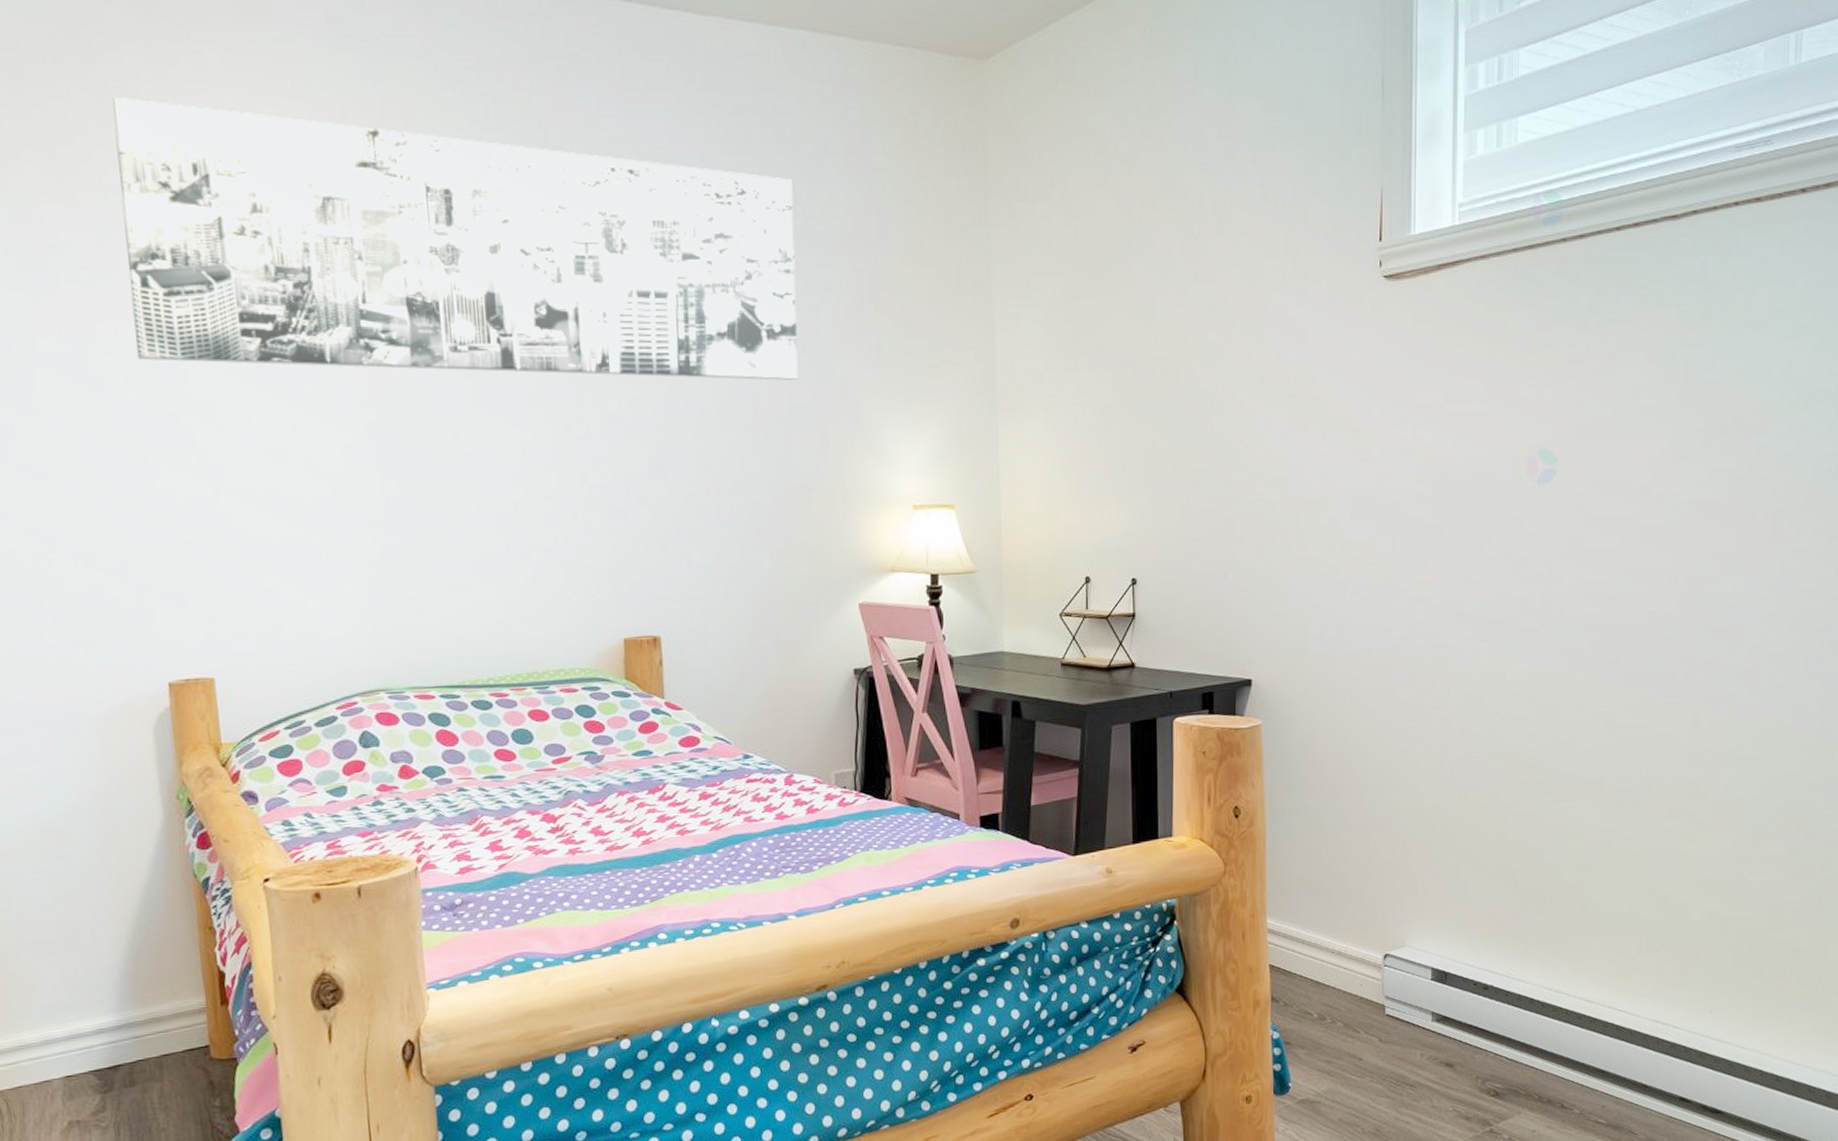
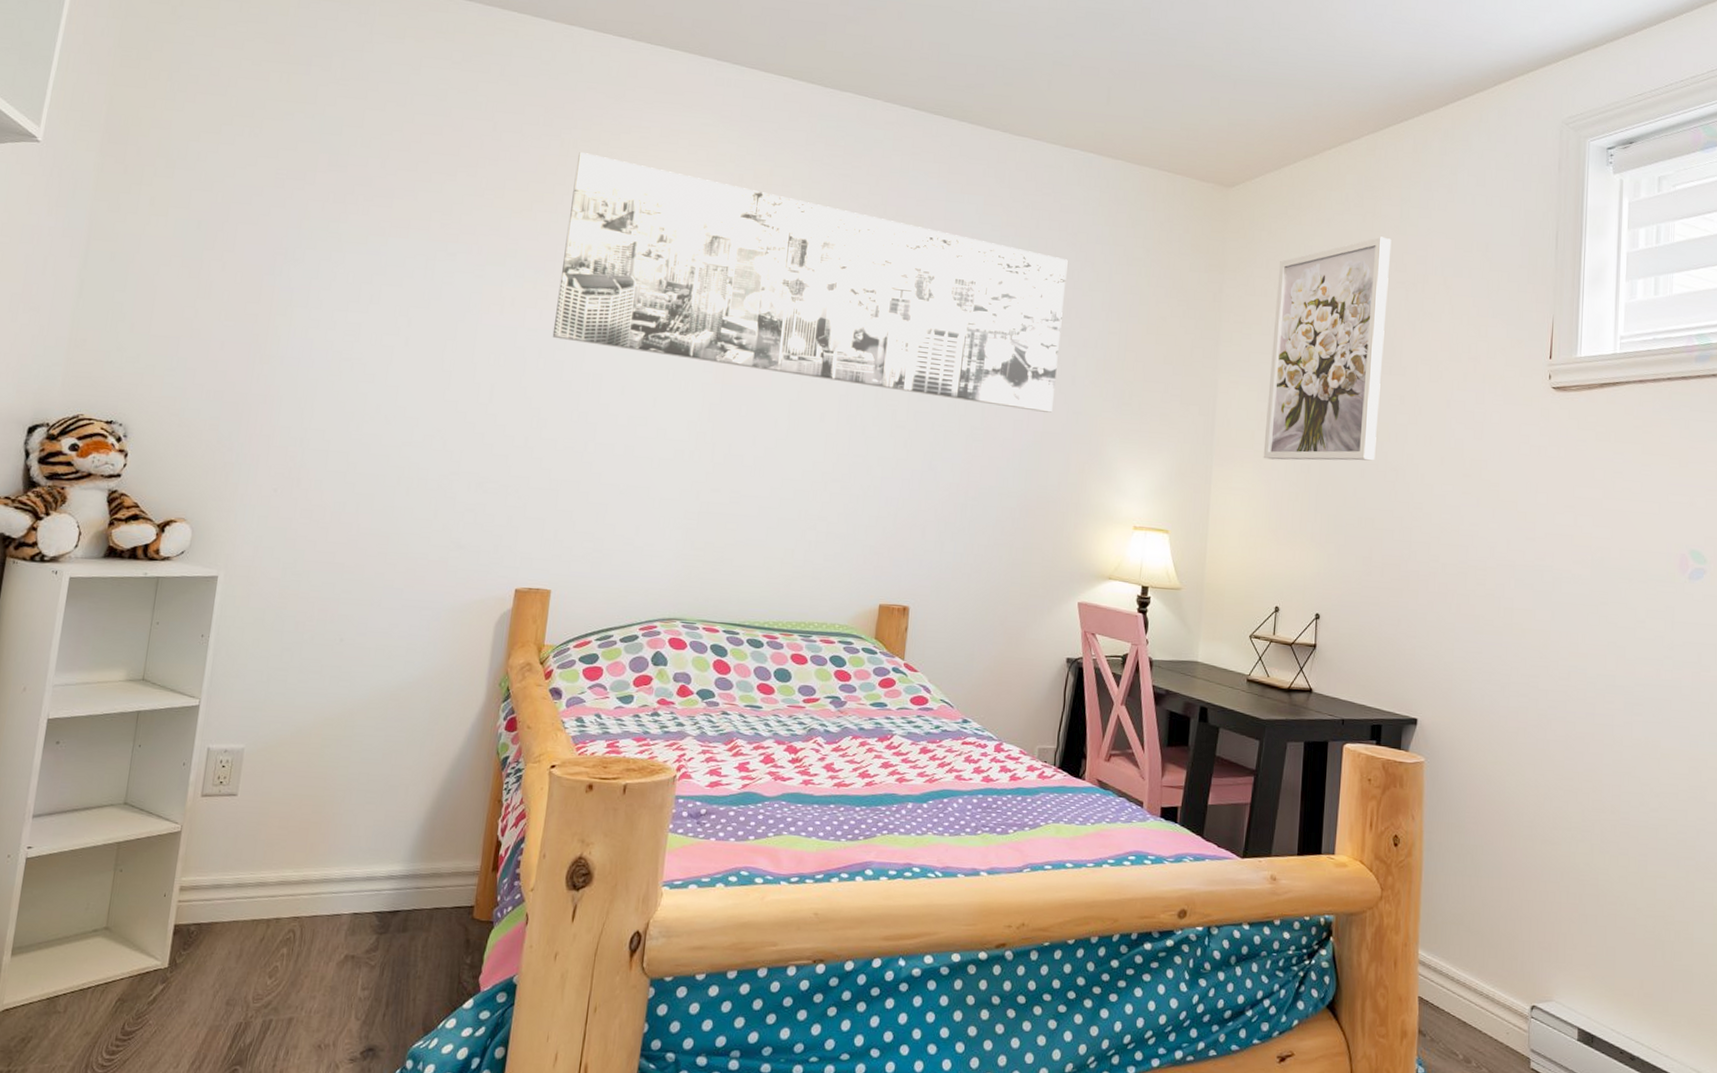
wall art: none [1054,106,1188,405] -> present [1263,236,1392,461]

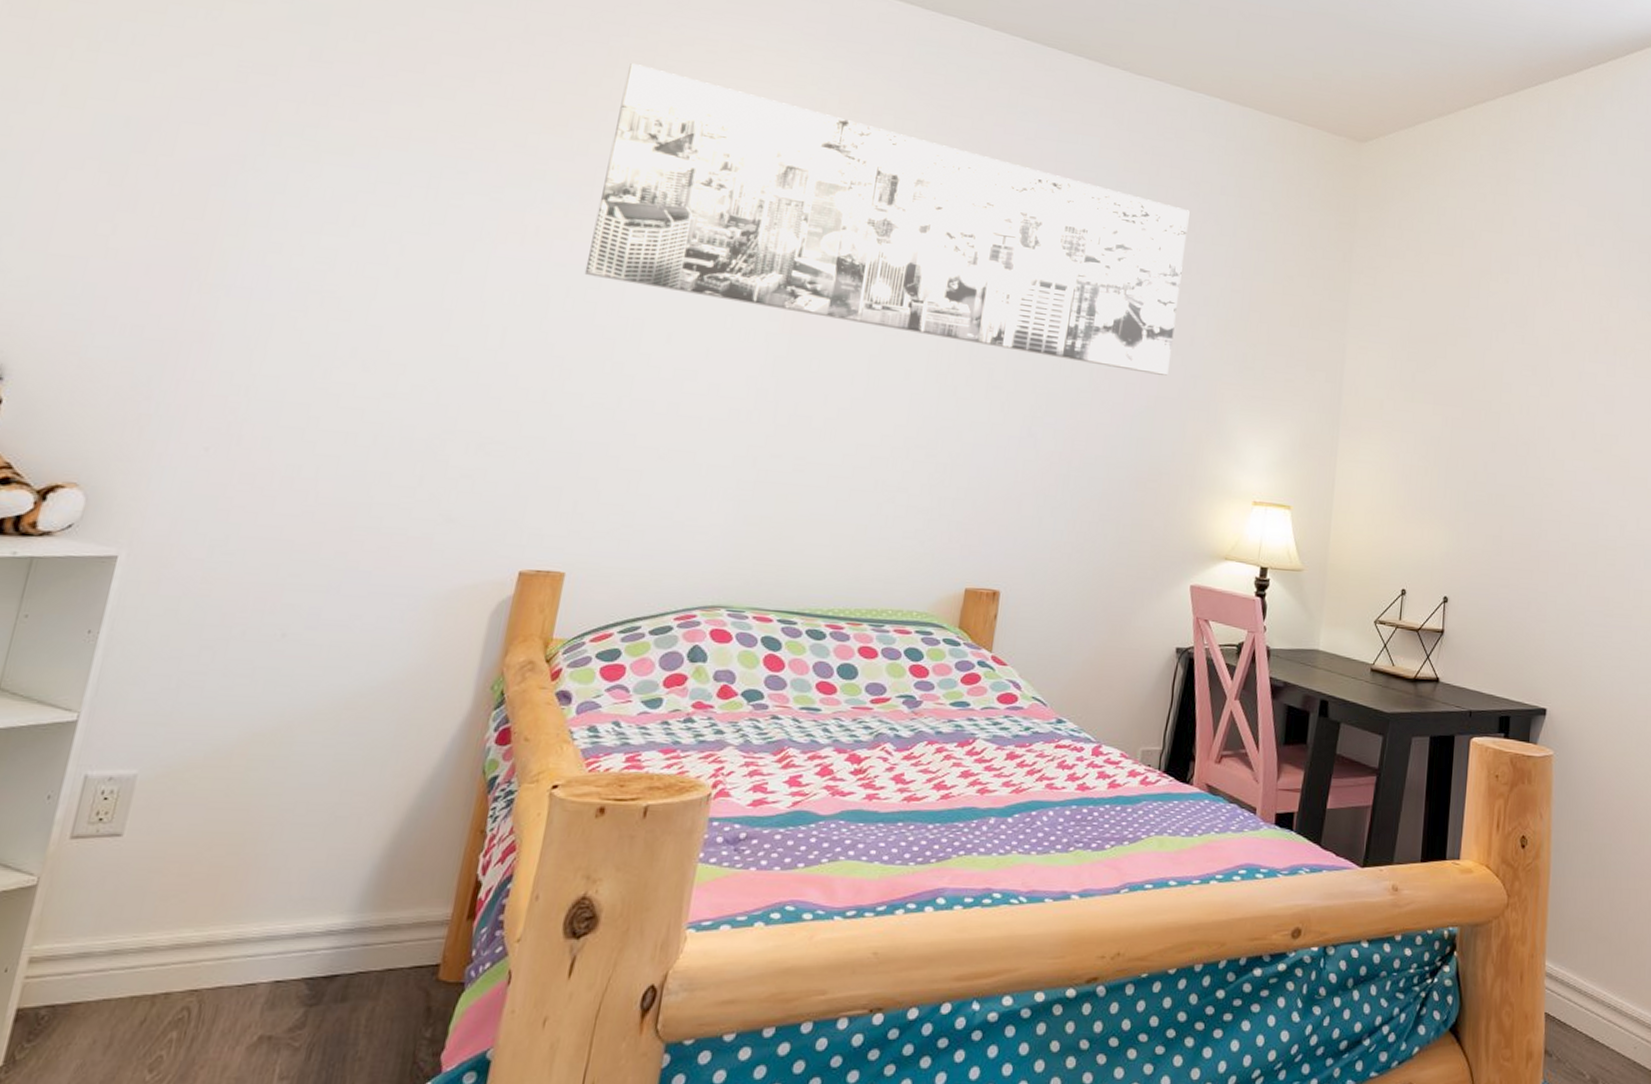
wall art: present [1263,236,1392,461] -> none [1392,201,1525,434]

